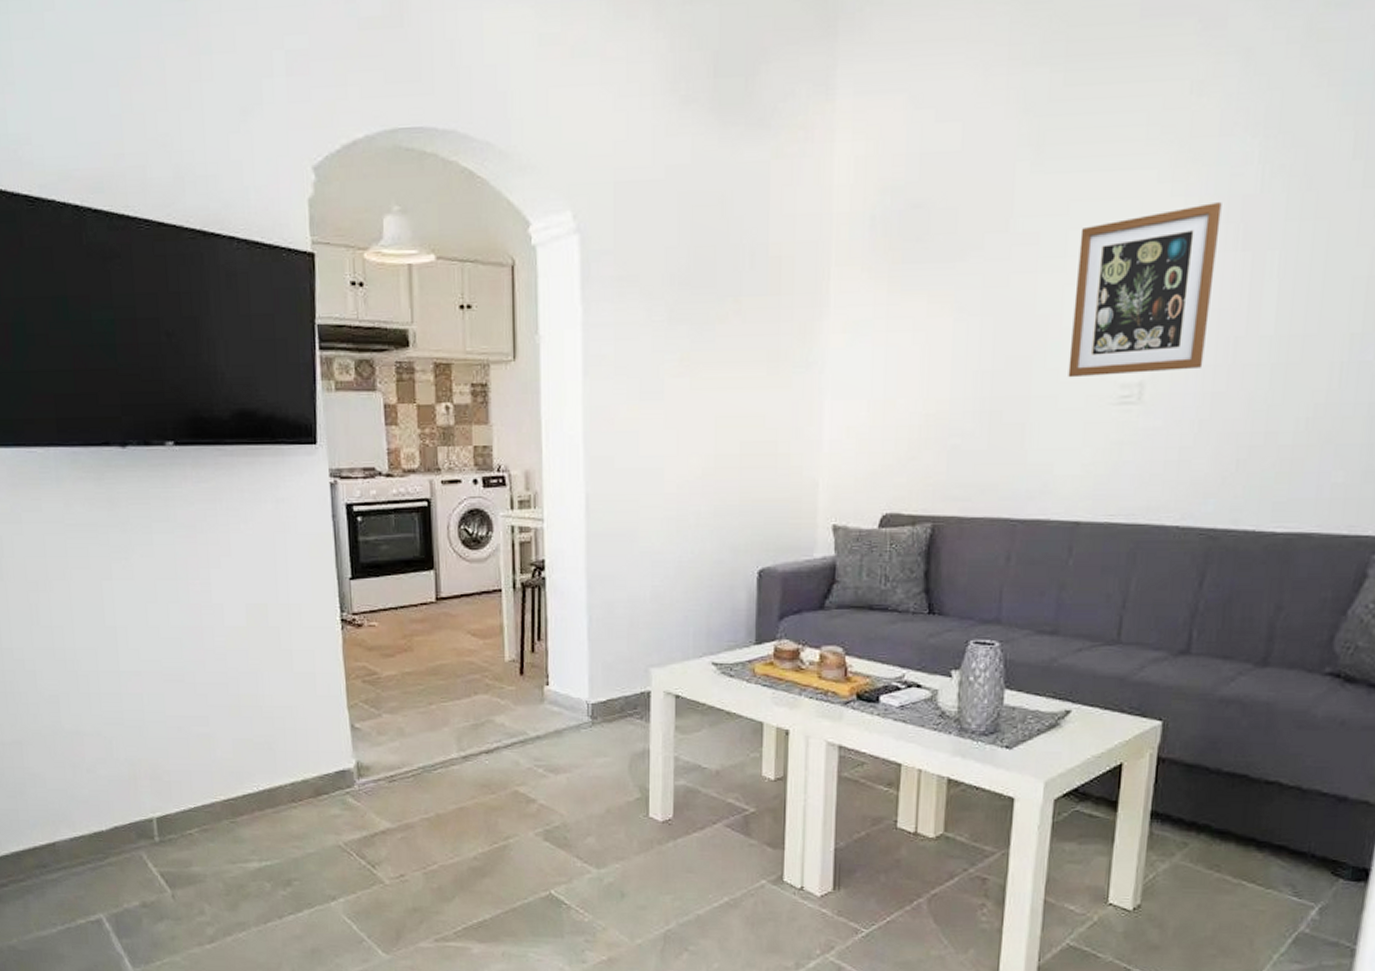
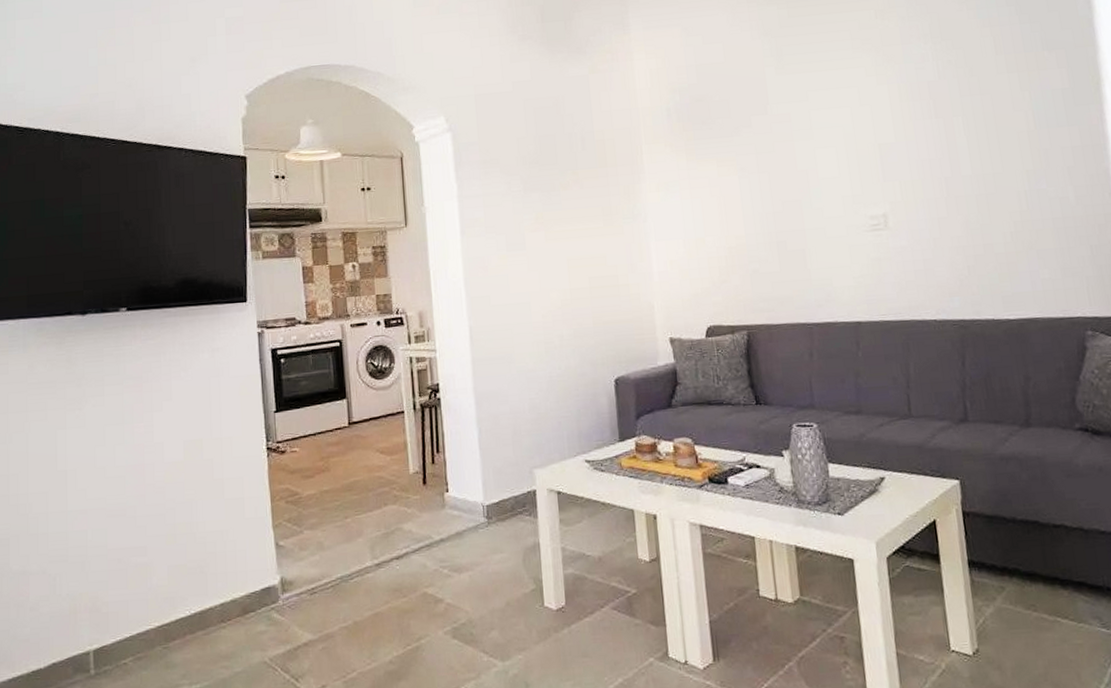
wall art: present [1068,202,1222,378] -> none [819,87,927,214]

